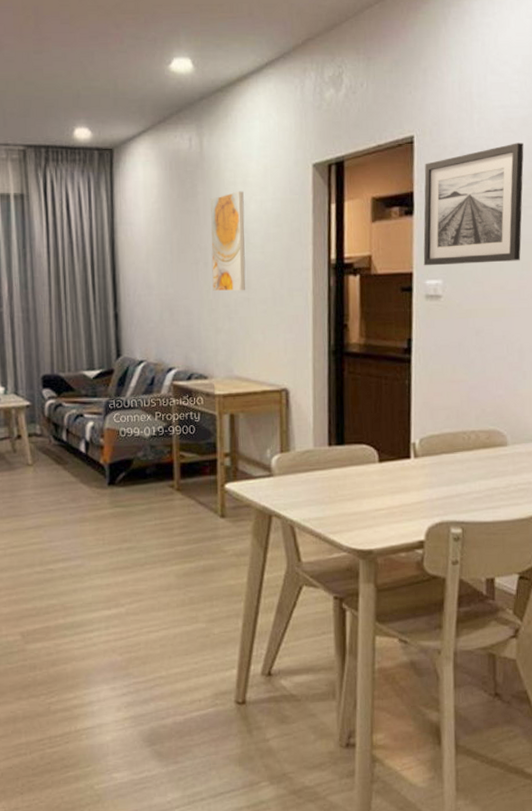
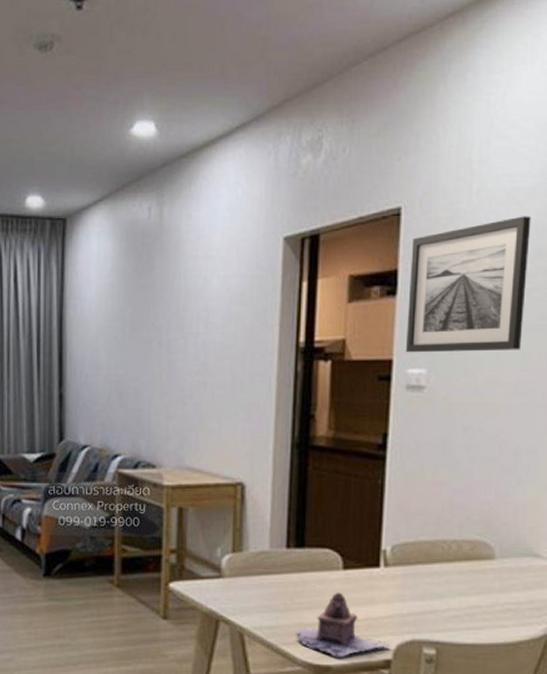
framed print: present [210,191,246,292] -> none [166,265,205,374]
teapot: none [340,483,422,543] -> present [296,592,390,659]

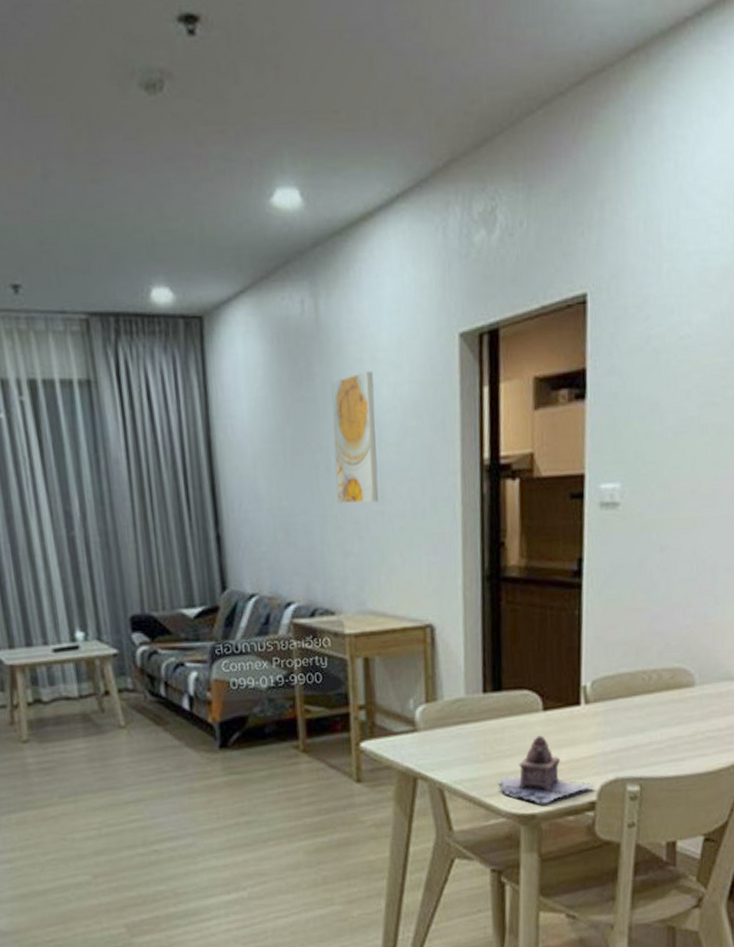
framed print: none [166,265,205,374] -> present [331,371,379,504]
wall art: present [405,216,531,353] -> none [597,301,724,466]

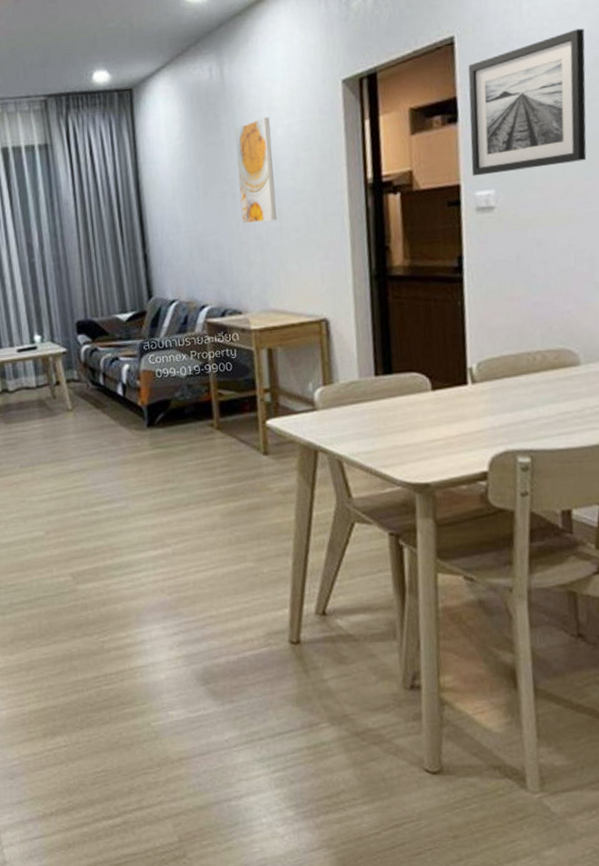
teapot: present [498,735,594,806] -> none [392,412,485,475]
wall art: none [597,301,724,466] -> present [468,28,587,176]

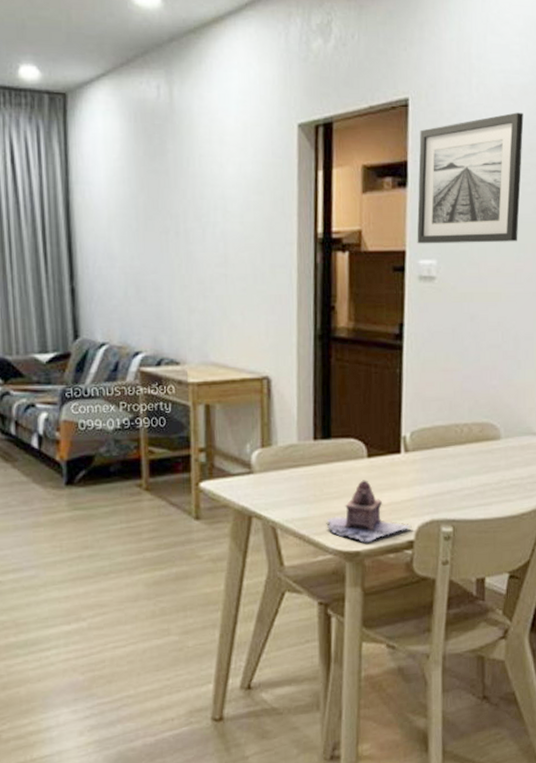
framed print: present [235,117,277,223] -> none [182,151,223,266]
teapot: none [392,412,485,475] -> present [326,480,412,544]

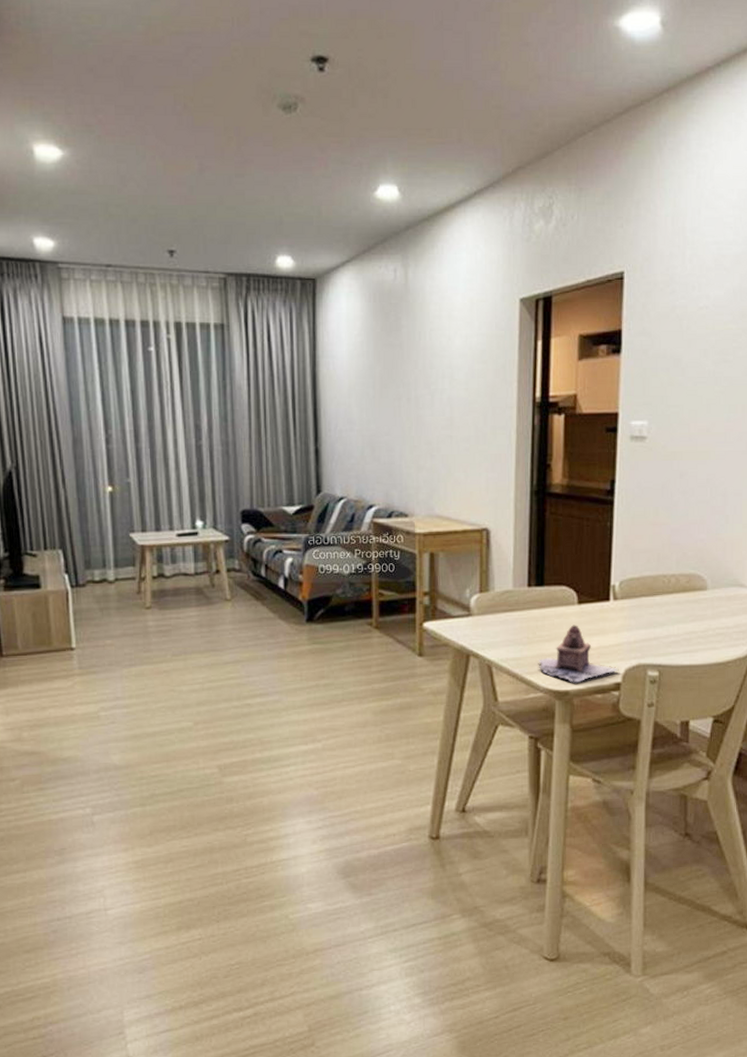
wall art: present [417,112,524,244] -> none [629,281,736,406]

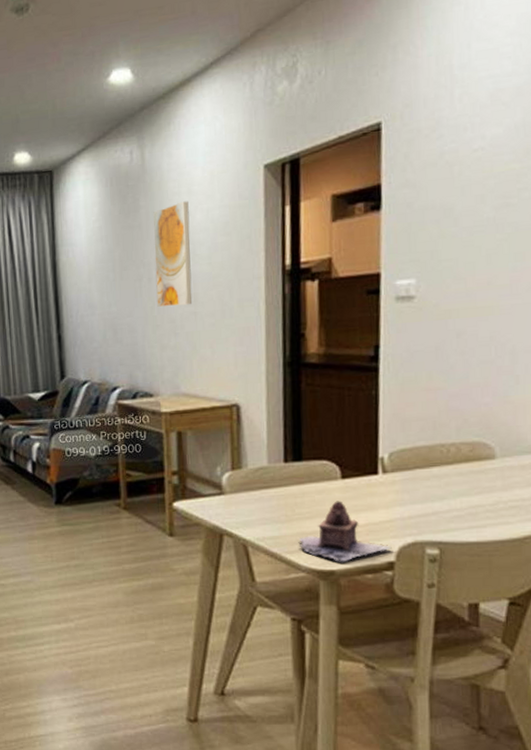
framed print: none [414,325,449,429] -> present [153,201,192,307]

